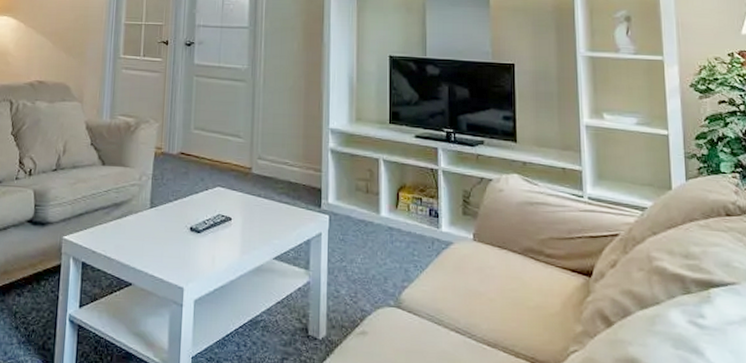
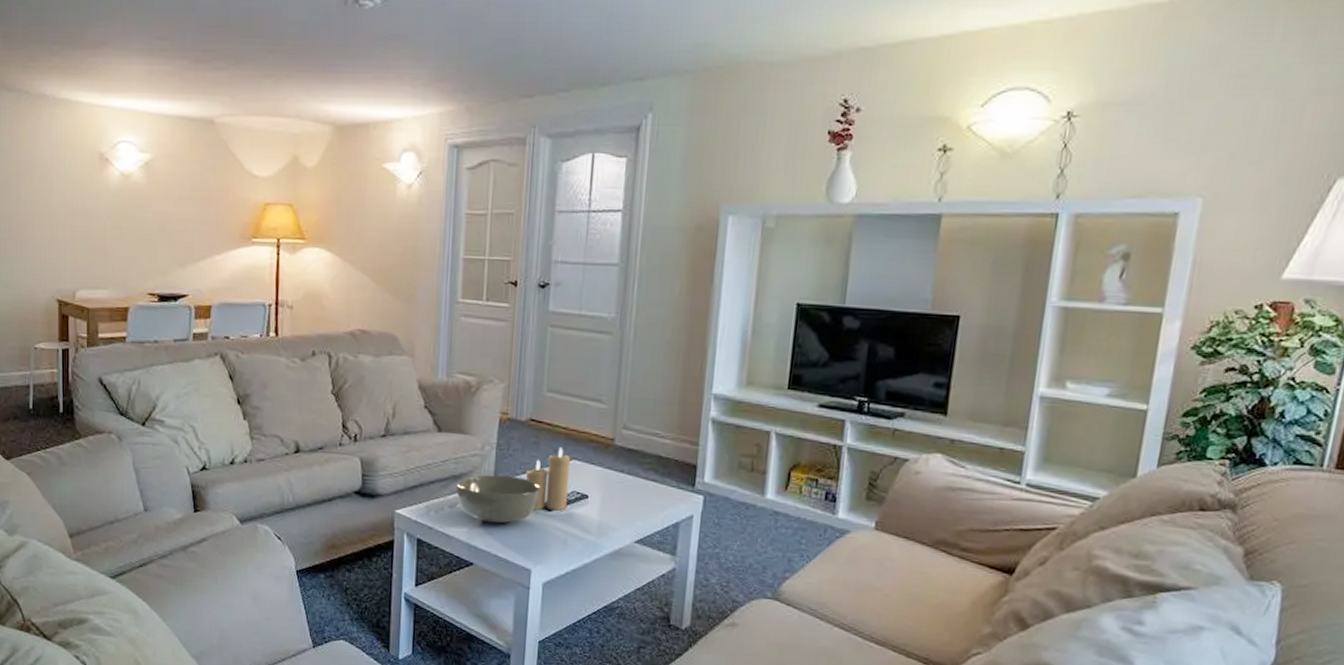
bowl: none [118,201,191,246] -> present [456,474,542,524]
candle: none [177,176,215,233] -> present [525,448,570,511]

